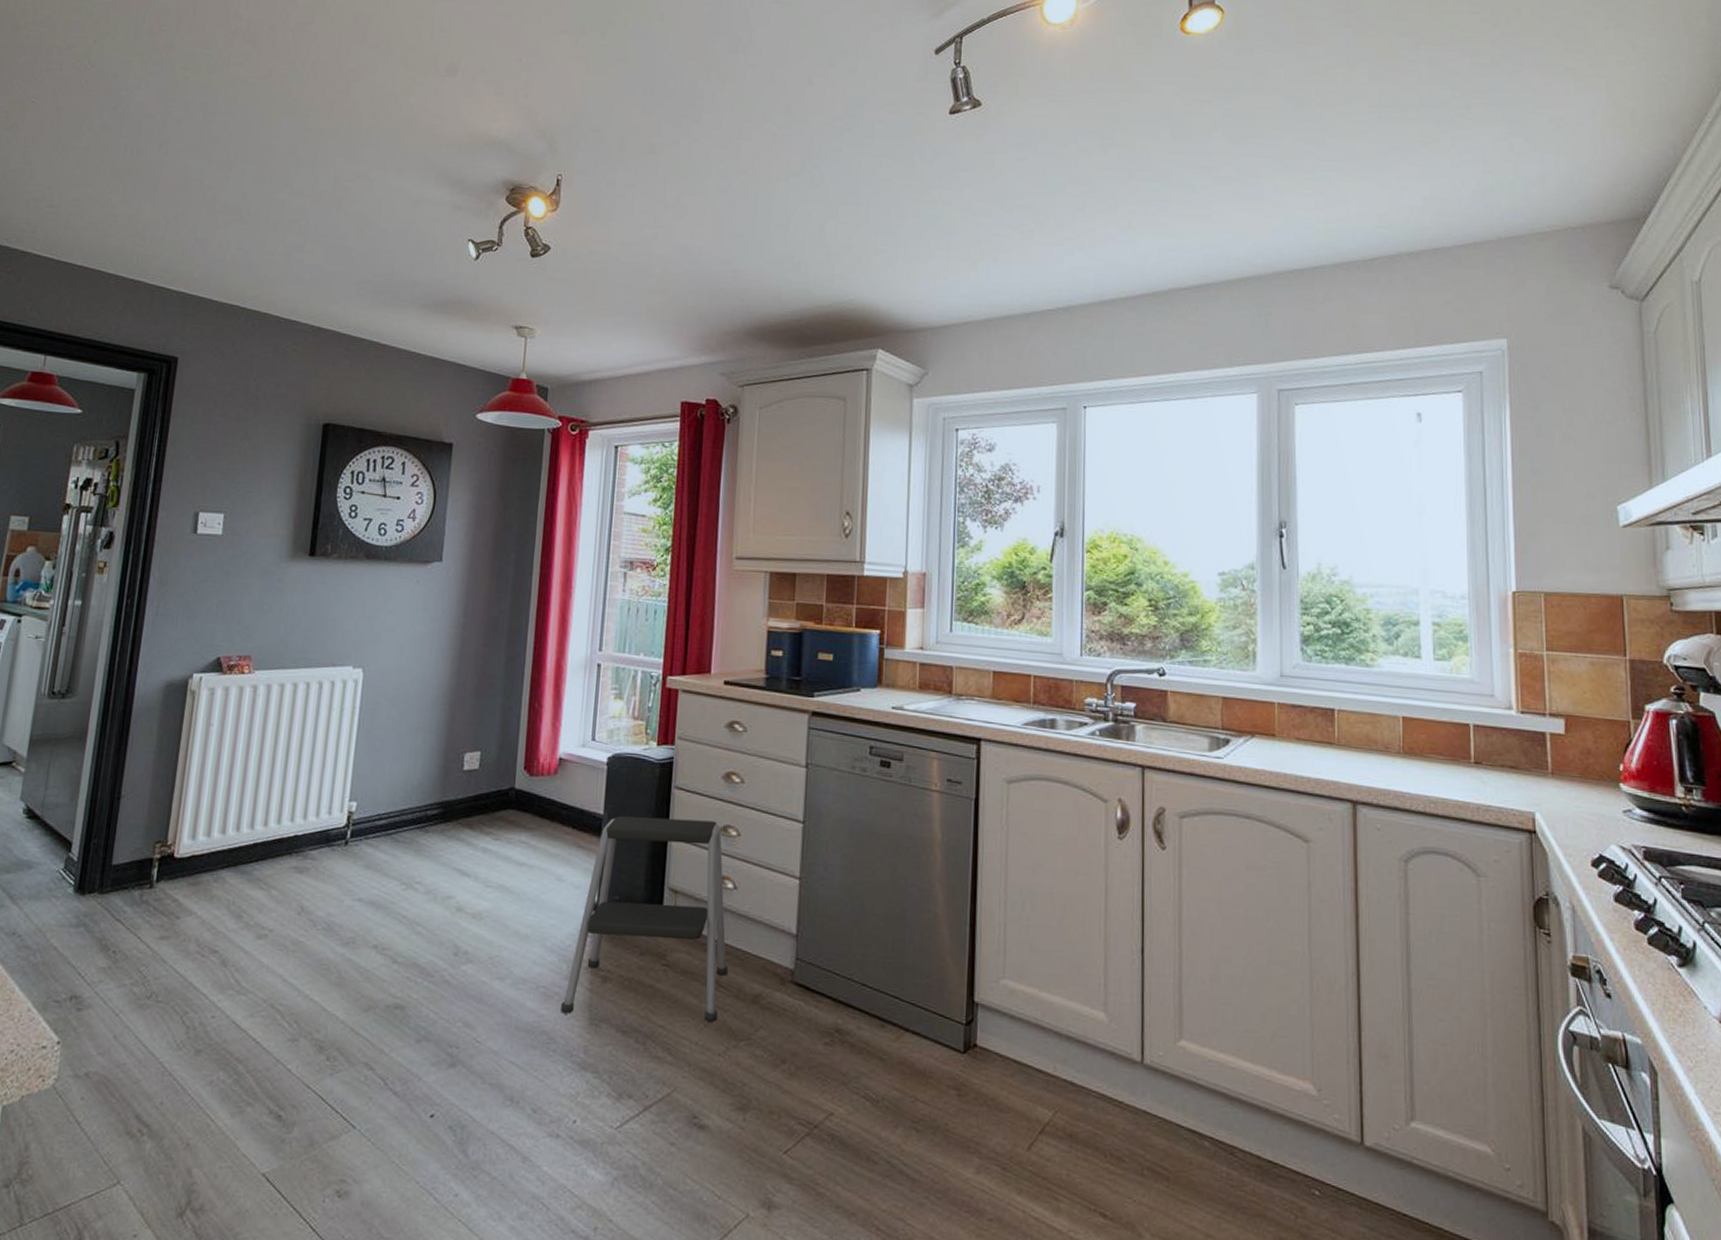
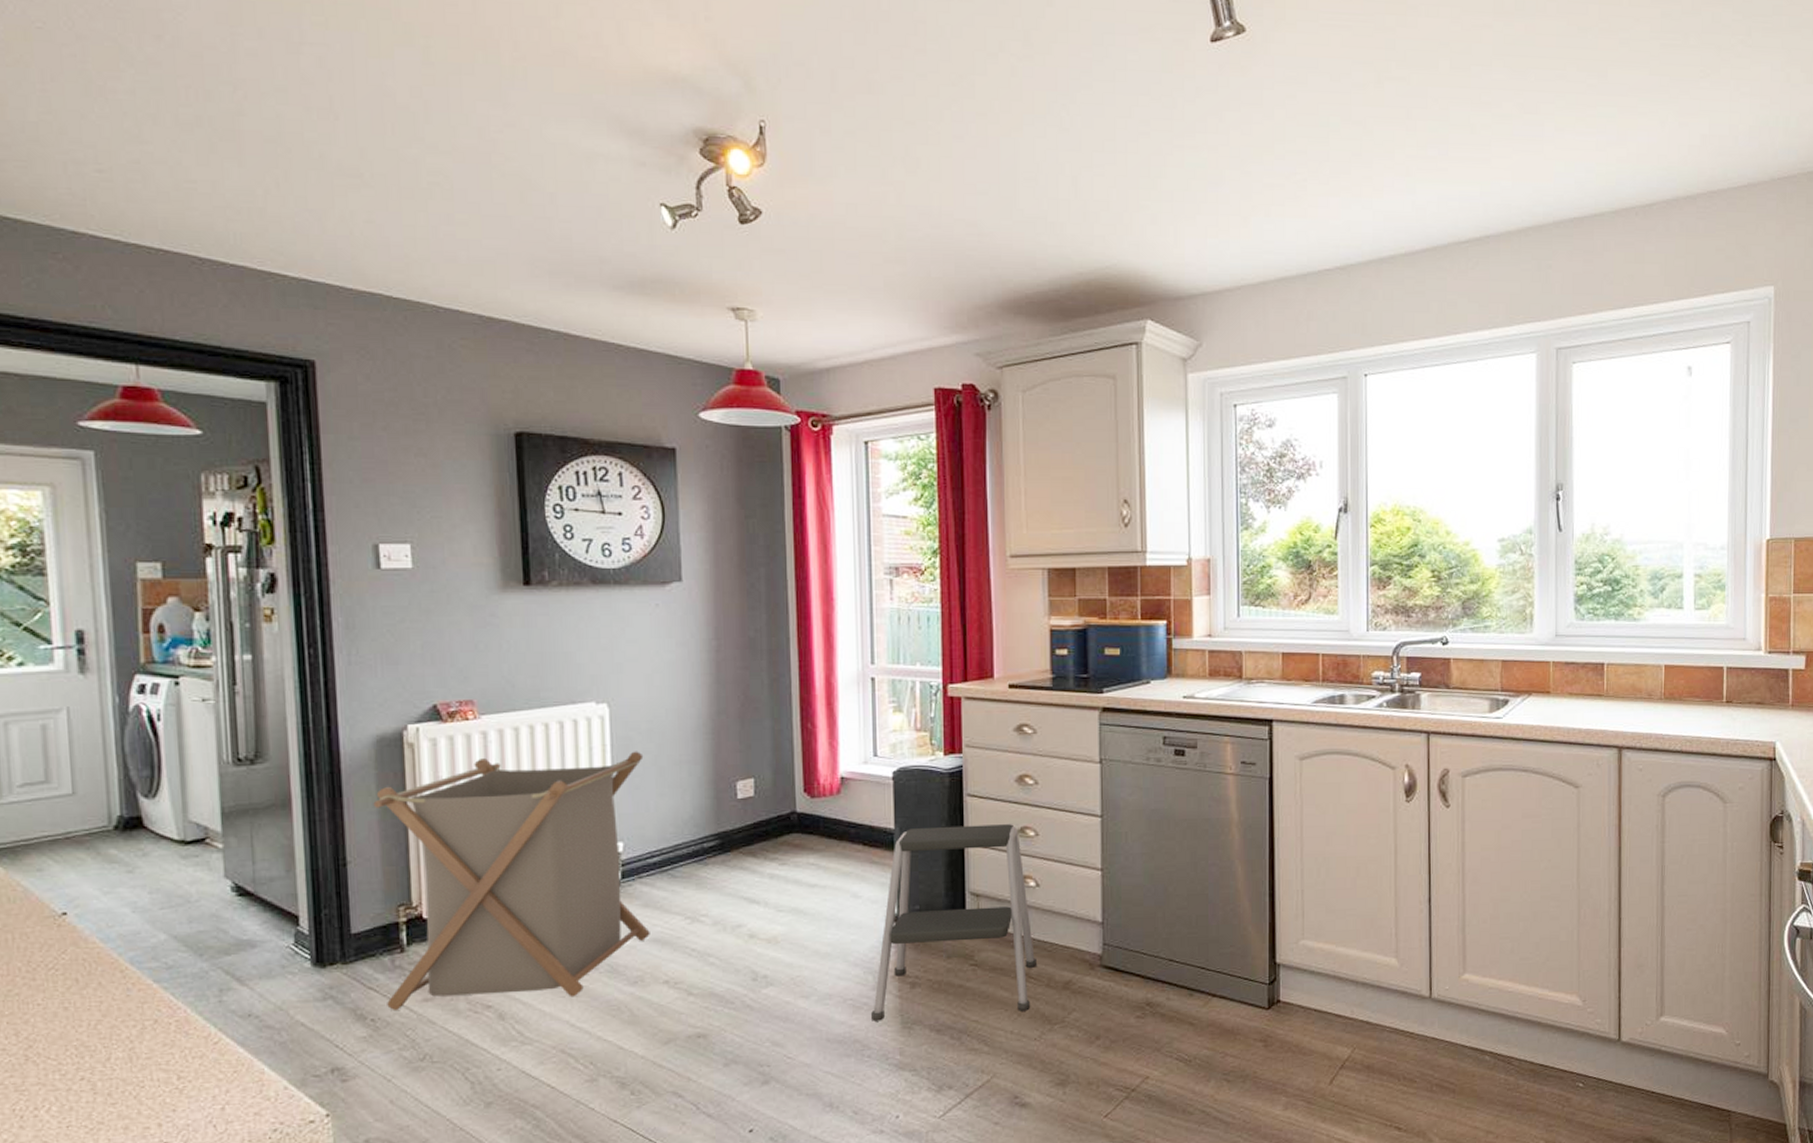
laundry basket: none [128,709,387,952] -> present [373,751,650,1010]

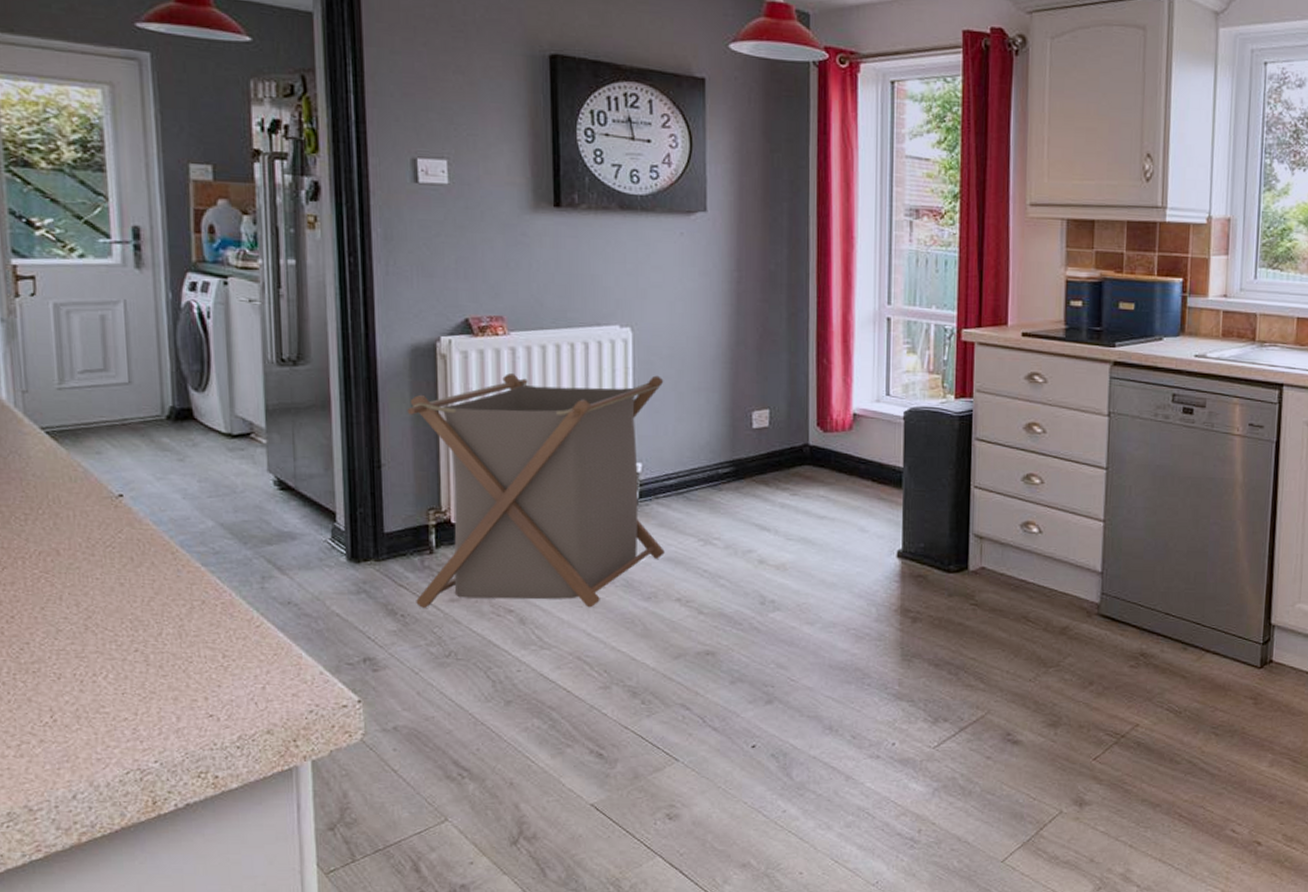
step stool: present [871,824,1036,1022] -> none [873,468,1035,653]

